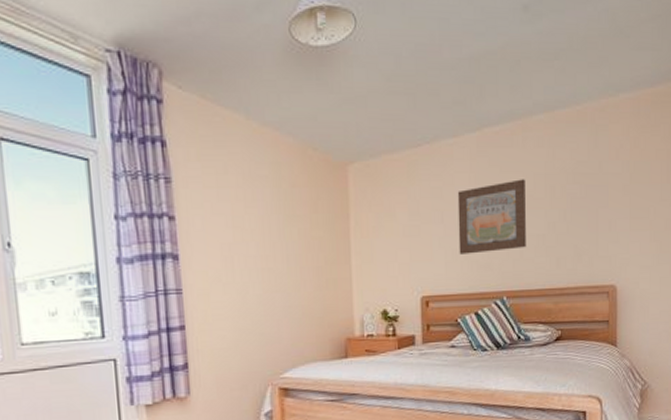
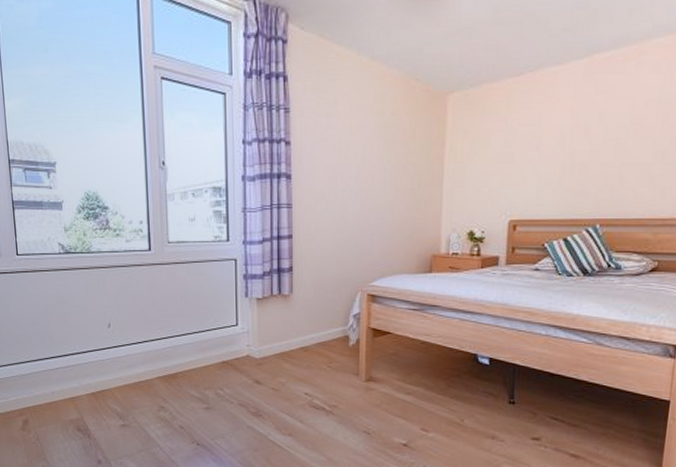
wall art: present [457,179,526,255] -> none [552,106,635,181]

